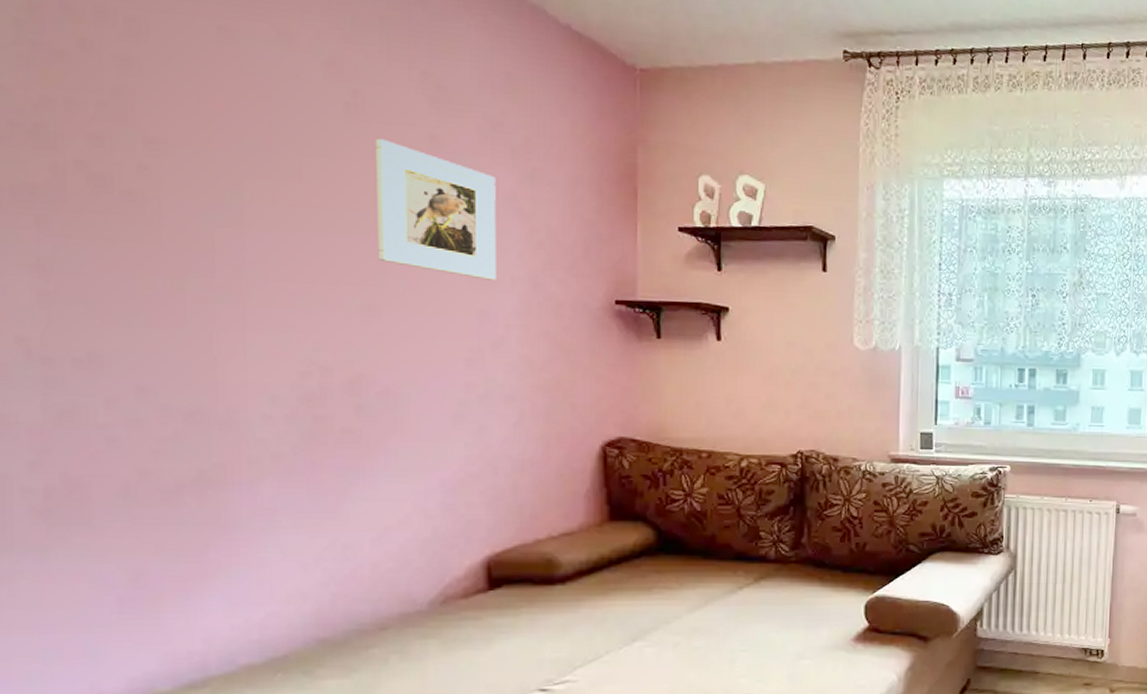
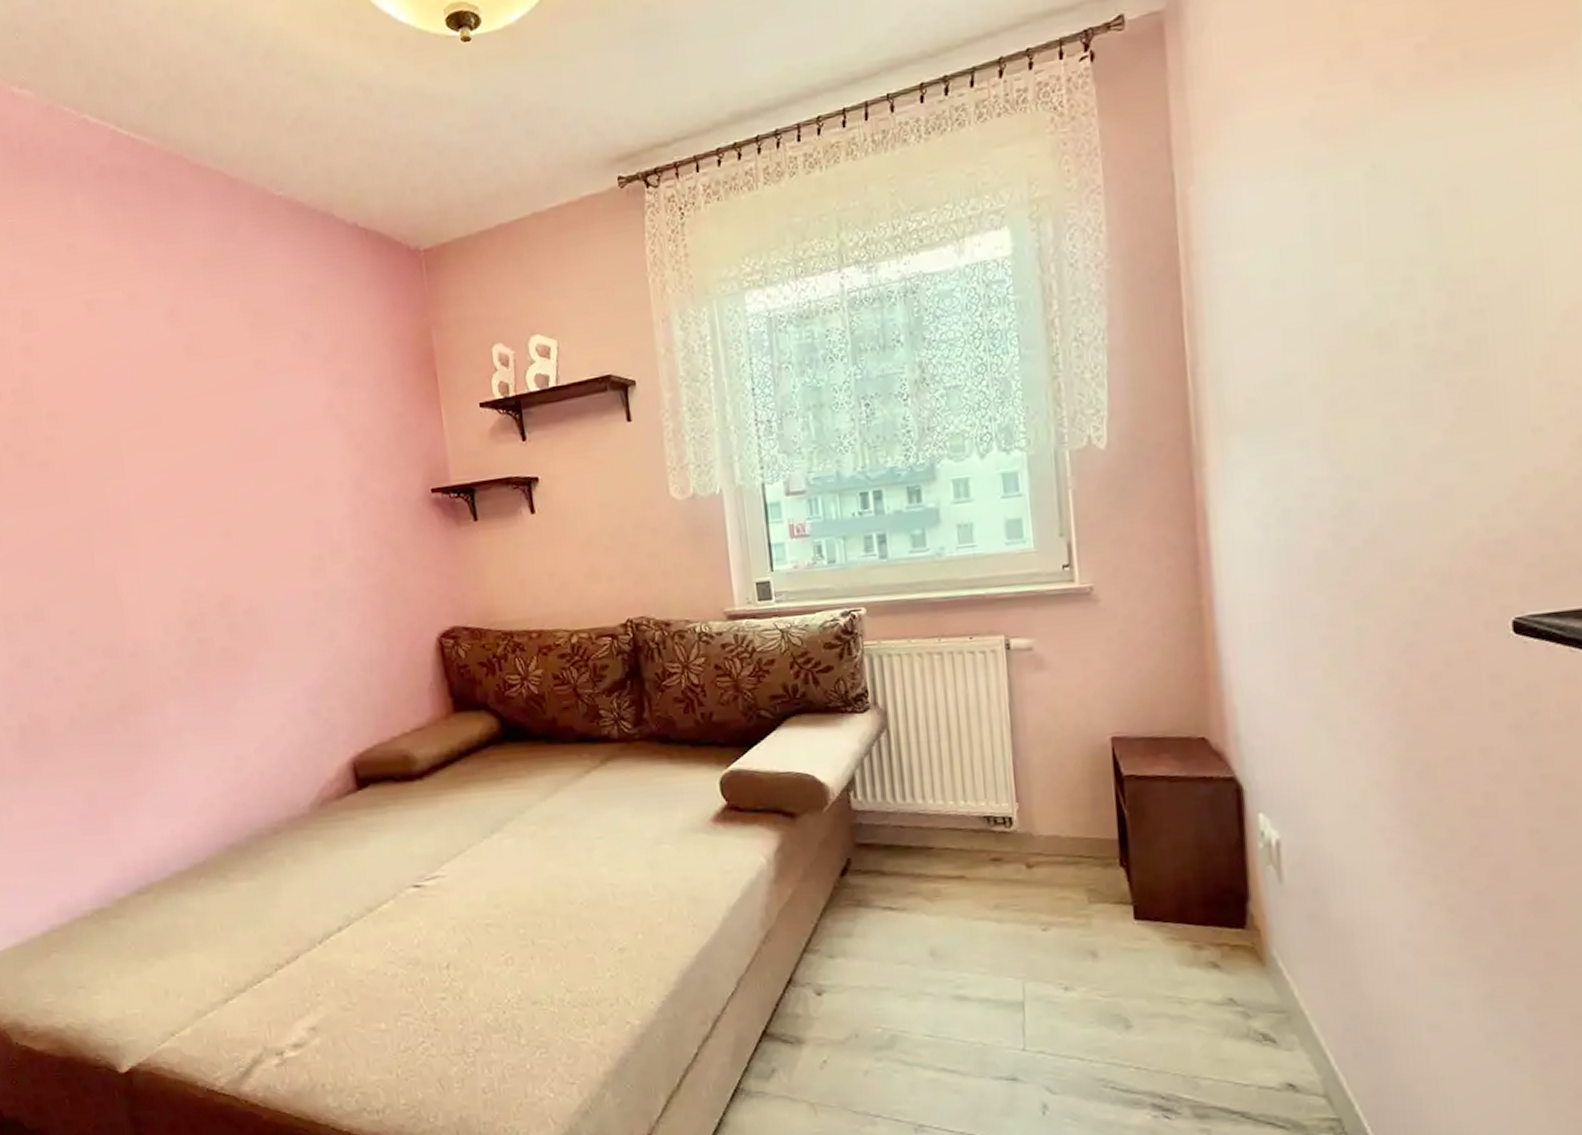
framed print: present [375,138,496,281] -> none [212,372,326,490]

